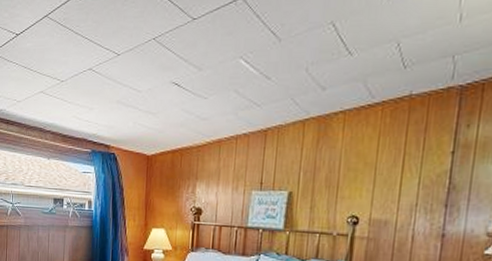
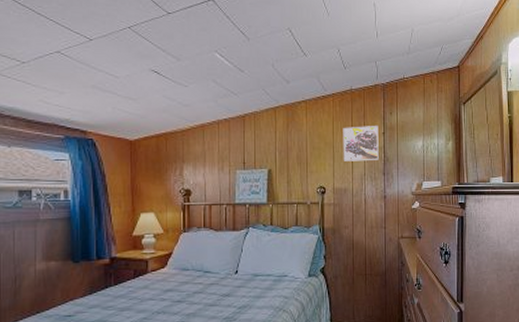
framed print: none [387,142,446,188] -> present [343,126,379,161]

